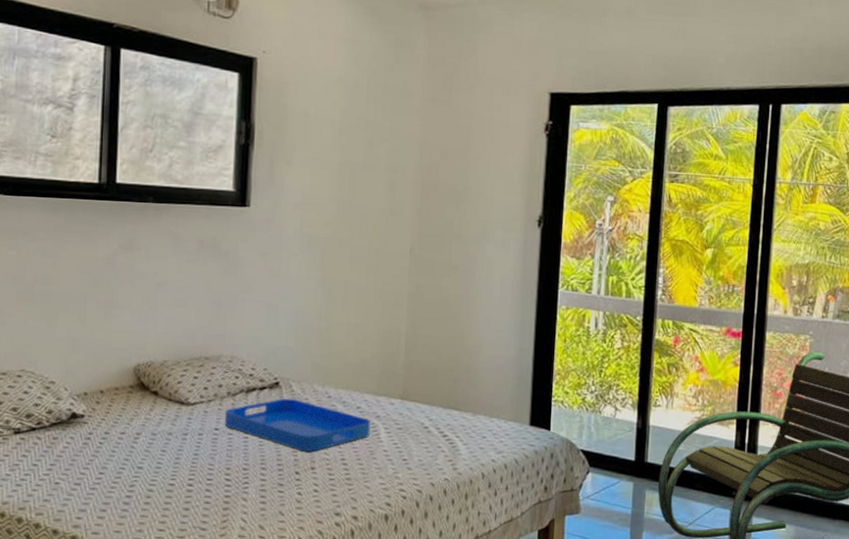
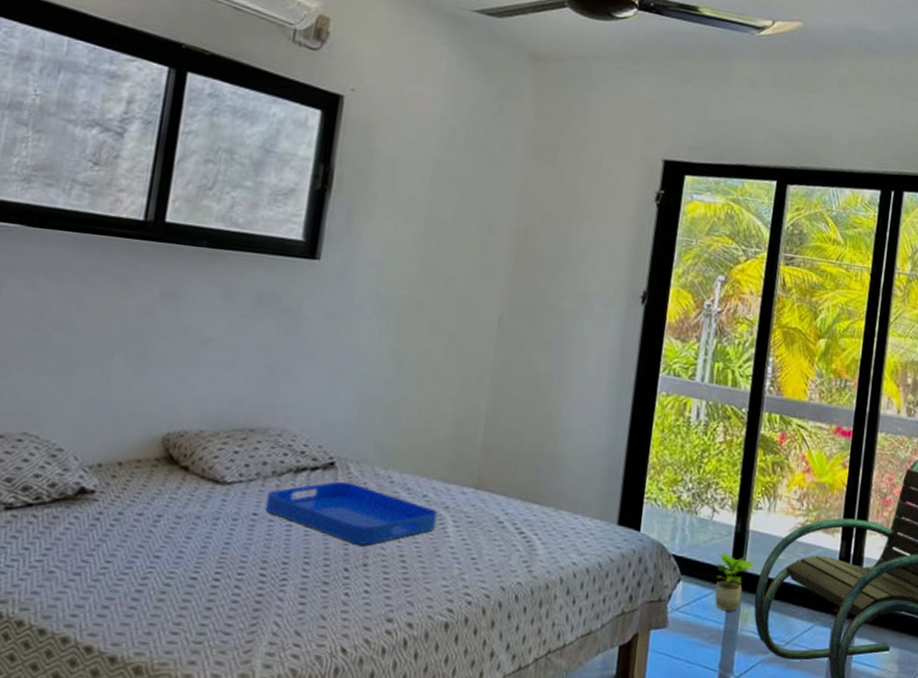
potted plant: none [616,445,657,497] -> present [711,552,755,611]

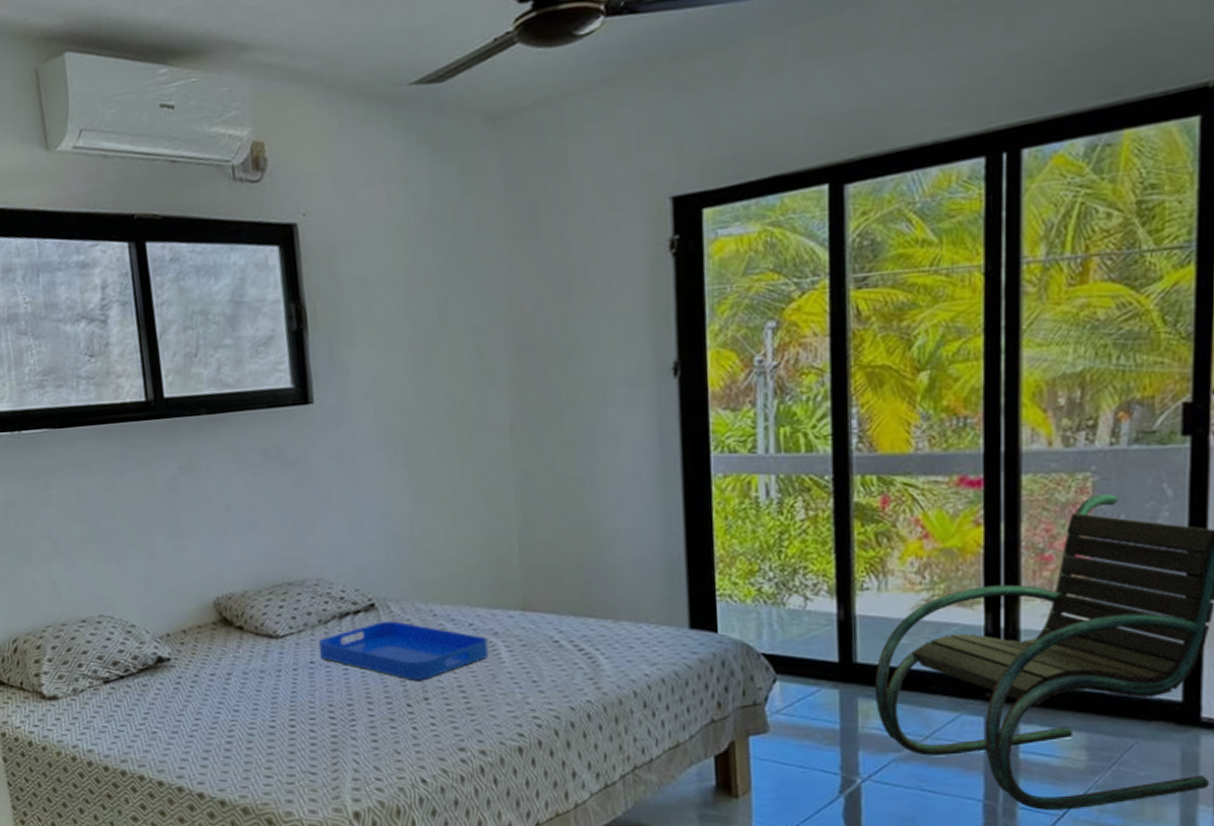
potted plant: present [711,552,755,611] -> none [812,643,870,708]

